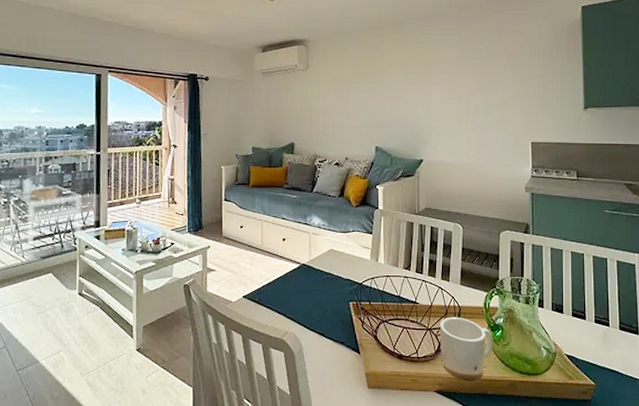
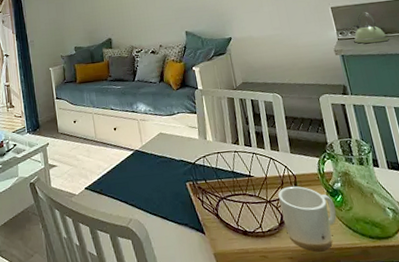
kettle: none [547,152,582,185] -> present [353,12,389,44]

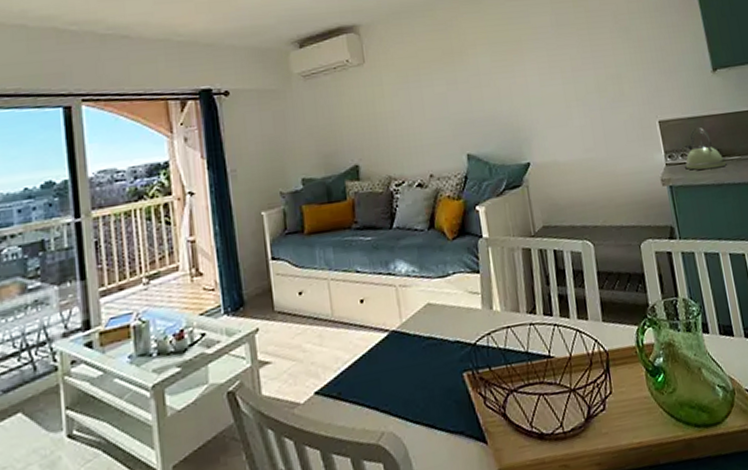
mug: present [277,186,337,252] -> none [584,365,657,453]

